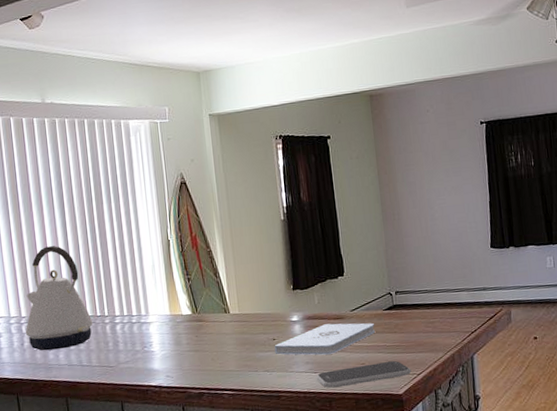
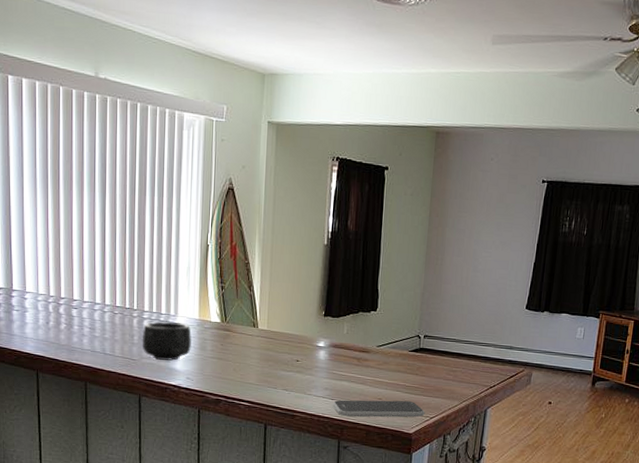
kettle: present [25,246,93,351] -> none [51,229,121,335]
mug: none [117,321,167,363] -> present [143,321,193,361]
notepad: present [274,322,376,355] -> none [296,355,398,385]

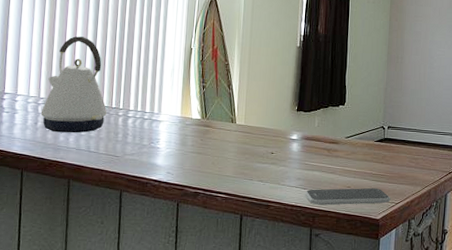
kettle: none [51,229,121,335] -> present [40,36,107,133]
mug: present [143,321,193,361] -> none [126,119,174,156]

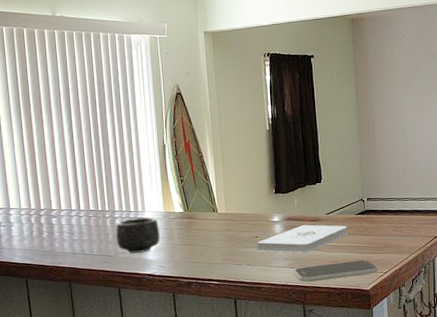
kettle: present [40,36,107,133] -> none [34,146,95,240]
mug: none [126,119,174,156] -> present [116,216,161,253]
notepad: none [271,146,365,174] -> present [256,225,348,253]

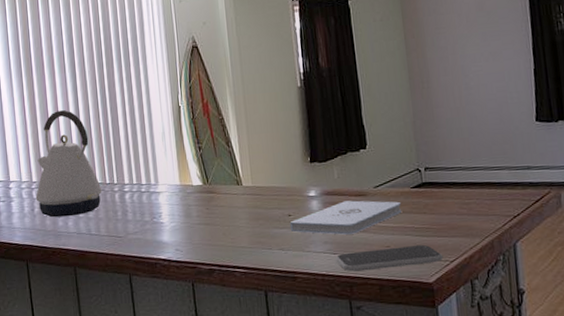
kettle: none [34,146,95,240] -> present [35,110,102,218]
mug: present [116,216,161,253] -> none [126,190,177,234]

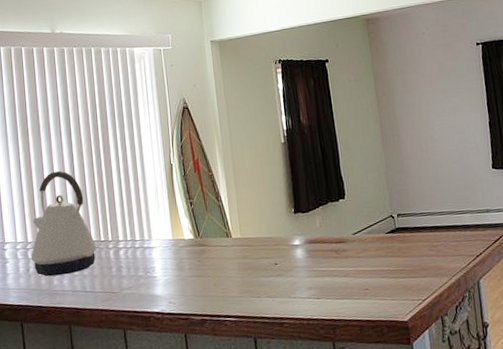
notepad: present [289,200,402,235] -> none [276,246,379,281]
smartphone: present [335,244,444,272] -> none [319,285,417,315]

